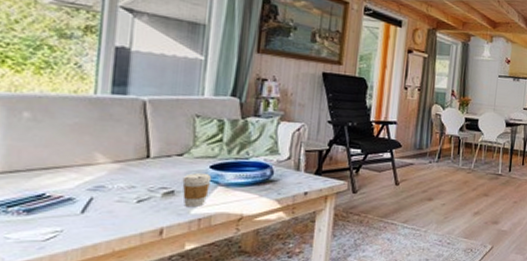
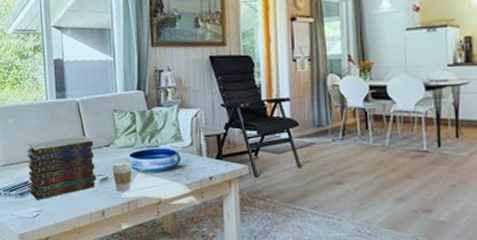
book stack: none [41,140,161,218] -> present [26,135,97,200]

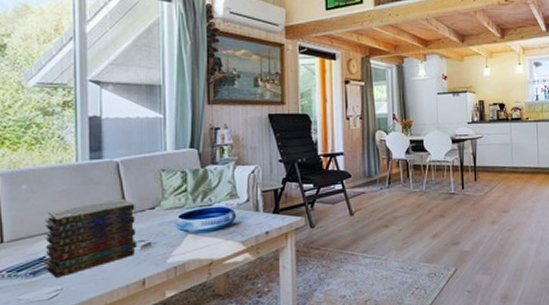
coffee cup: present [112,161,133,191] -> none [157,223,182,256]

